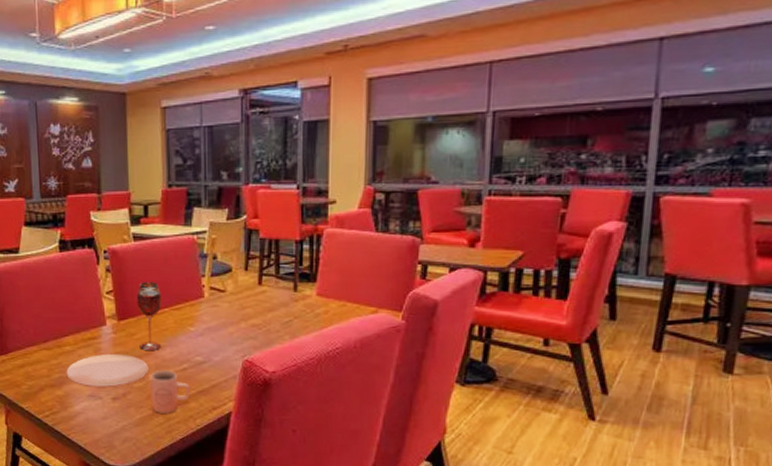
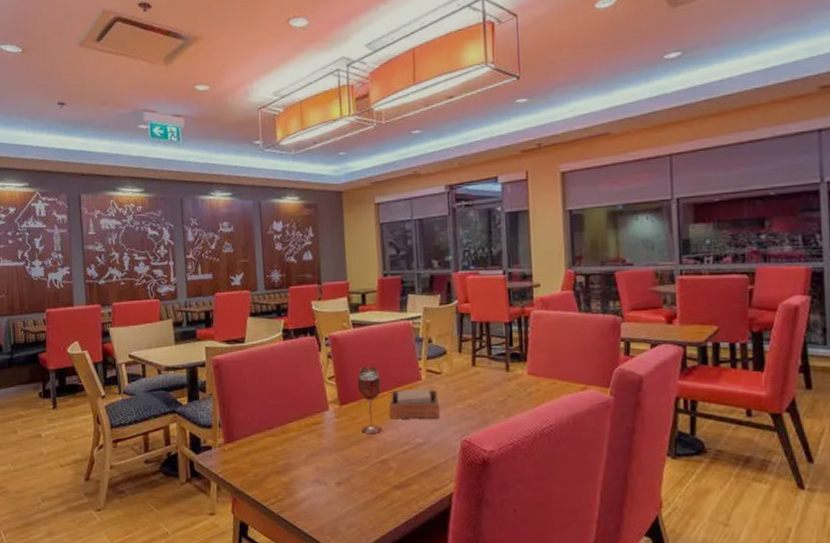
plate: present [66,353,149,388] -> none [291,438,371,473]
mug: present [150,370,191,414] -> none [372,453,413,497]
napkin holder: none [169,306,221,337] -> present [389,389,439,419]

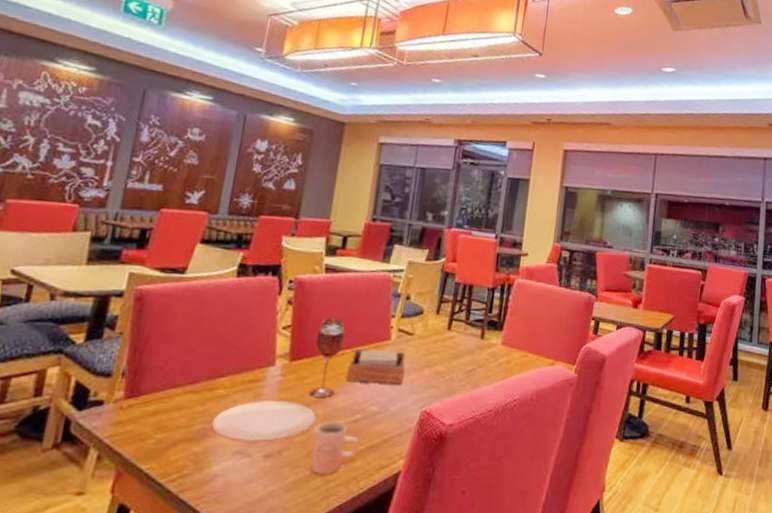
plate: none [291,438,371,473] -> present [211,400,316,443]
mug: none [372,453,413,497] -> present [310,421,360,474]

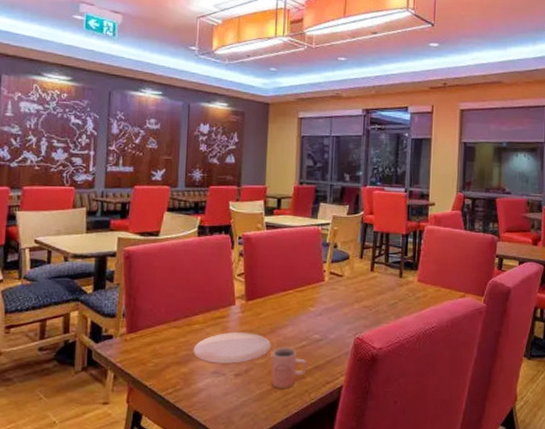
wineglass: present [309,318,346,399] -> none [264,266,288,330]
napkin holder: present [346,349,406,385] -> none [292,289,338,317]

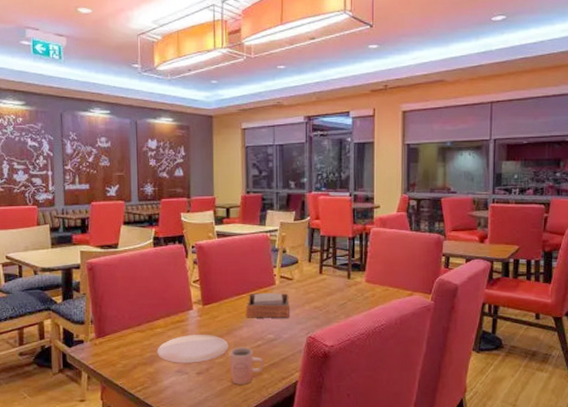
napkin holder: none [292,289,338,317] -> present [246,292,289,318]

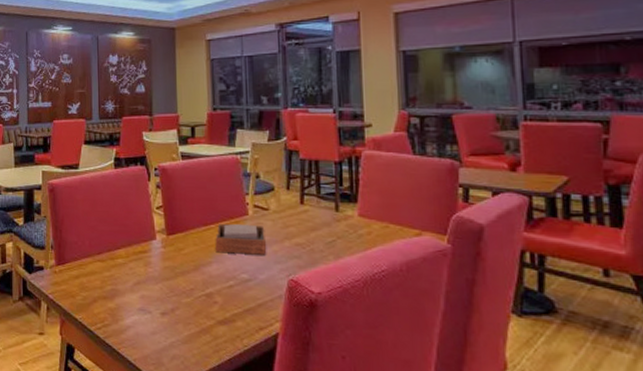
plate: present [157,334,228,364] -> none [118,267,196,303]
mug: present [230,347,264,384] -> none [198,286,238,332]

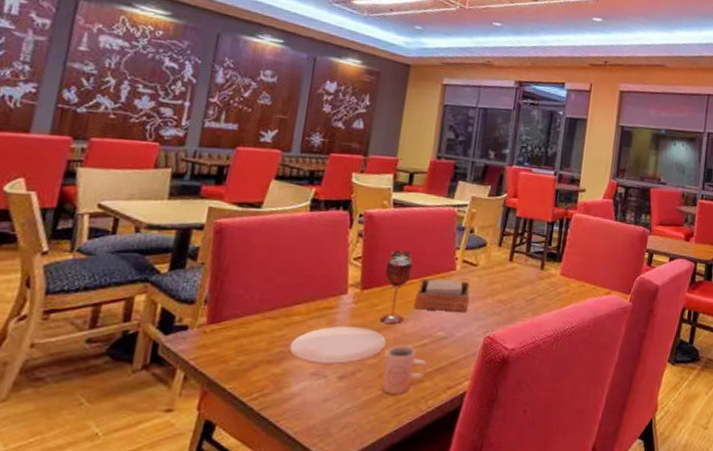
plate: none [118,267,196,303] -> present [289,325,386,365]
wineglass: none [184,199,209,267] -> present [380,250,414,325]
mug: none [198,286,238,332] -> present [382,346,428,394]

